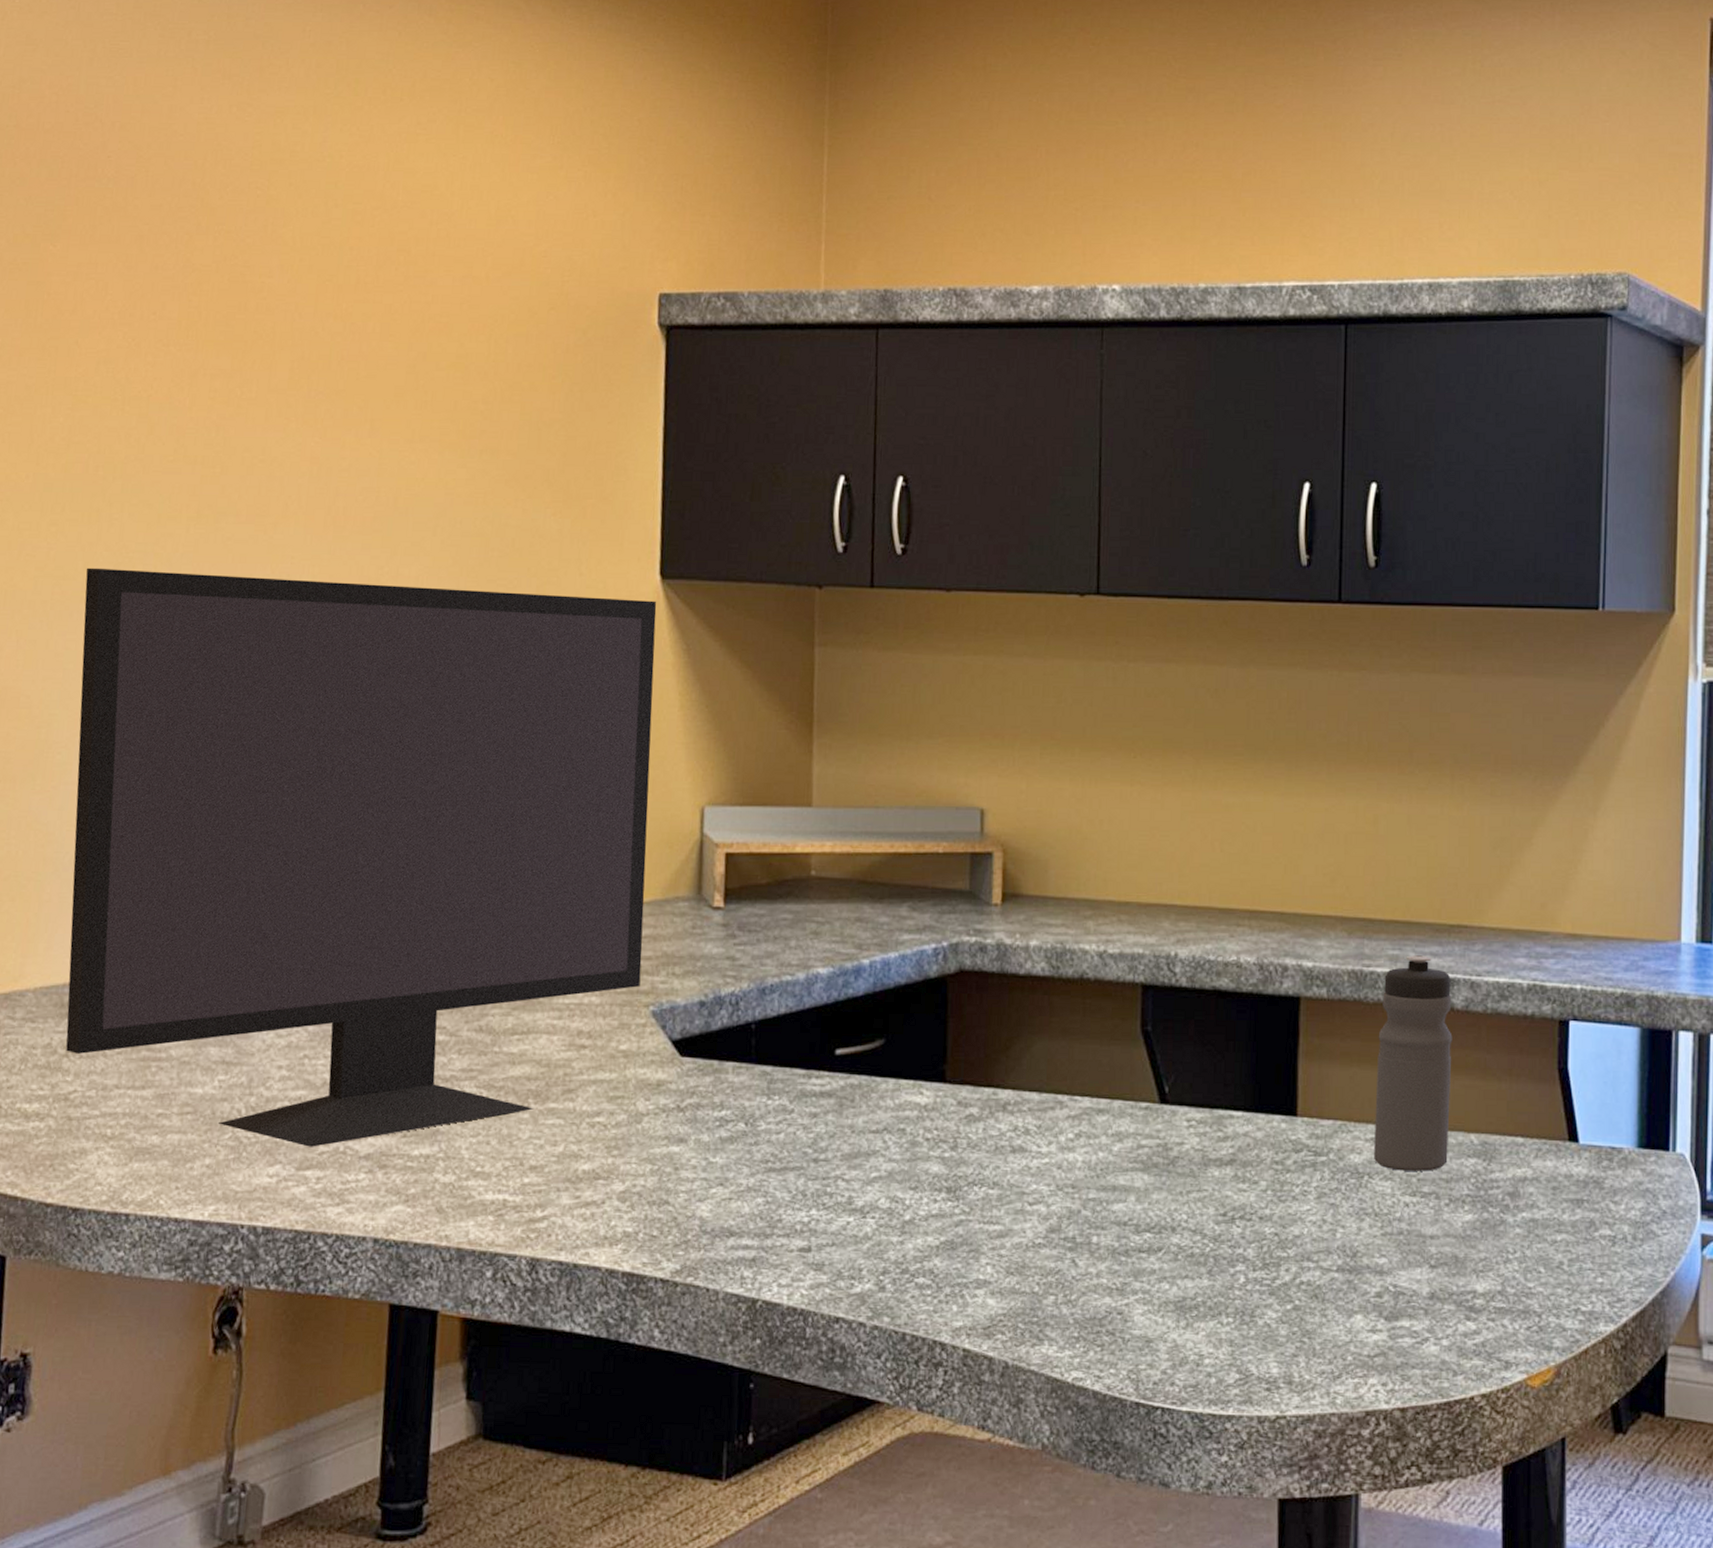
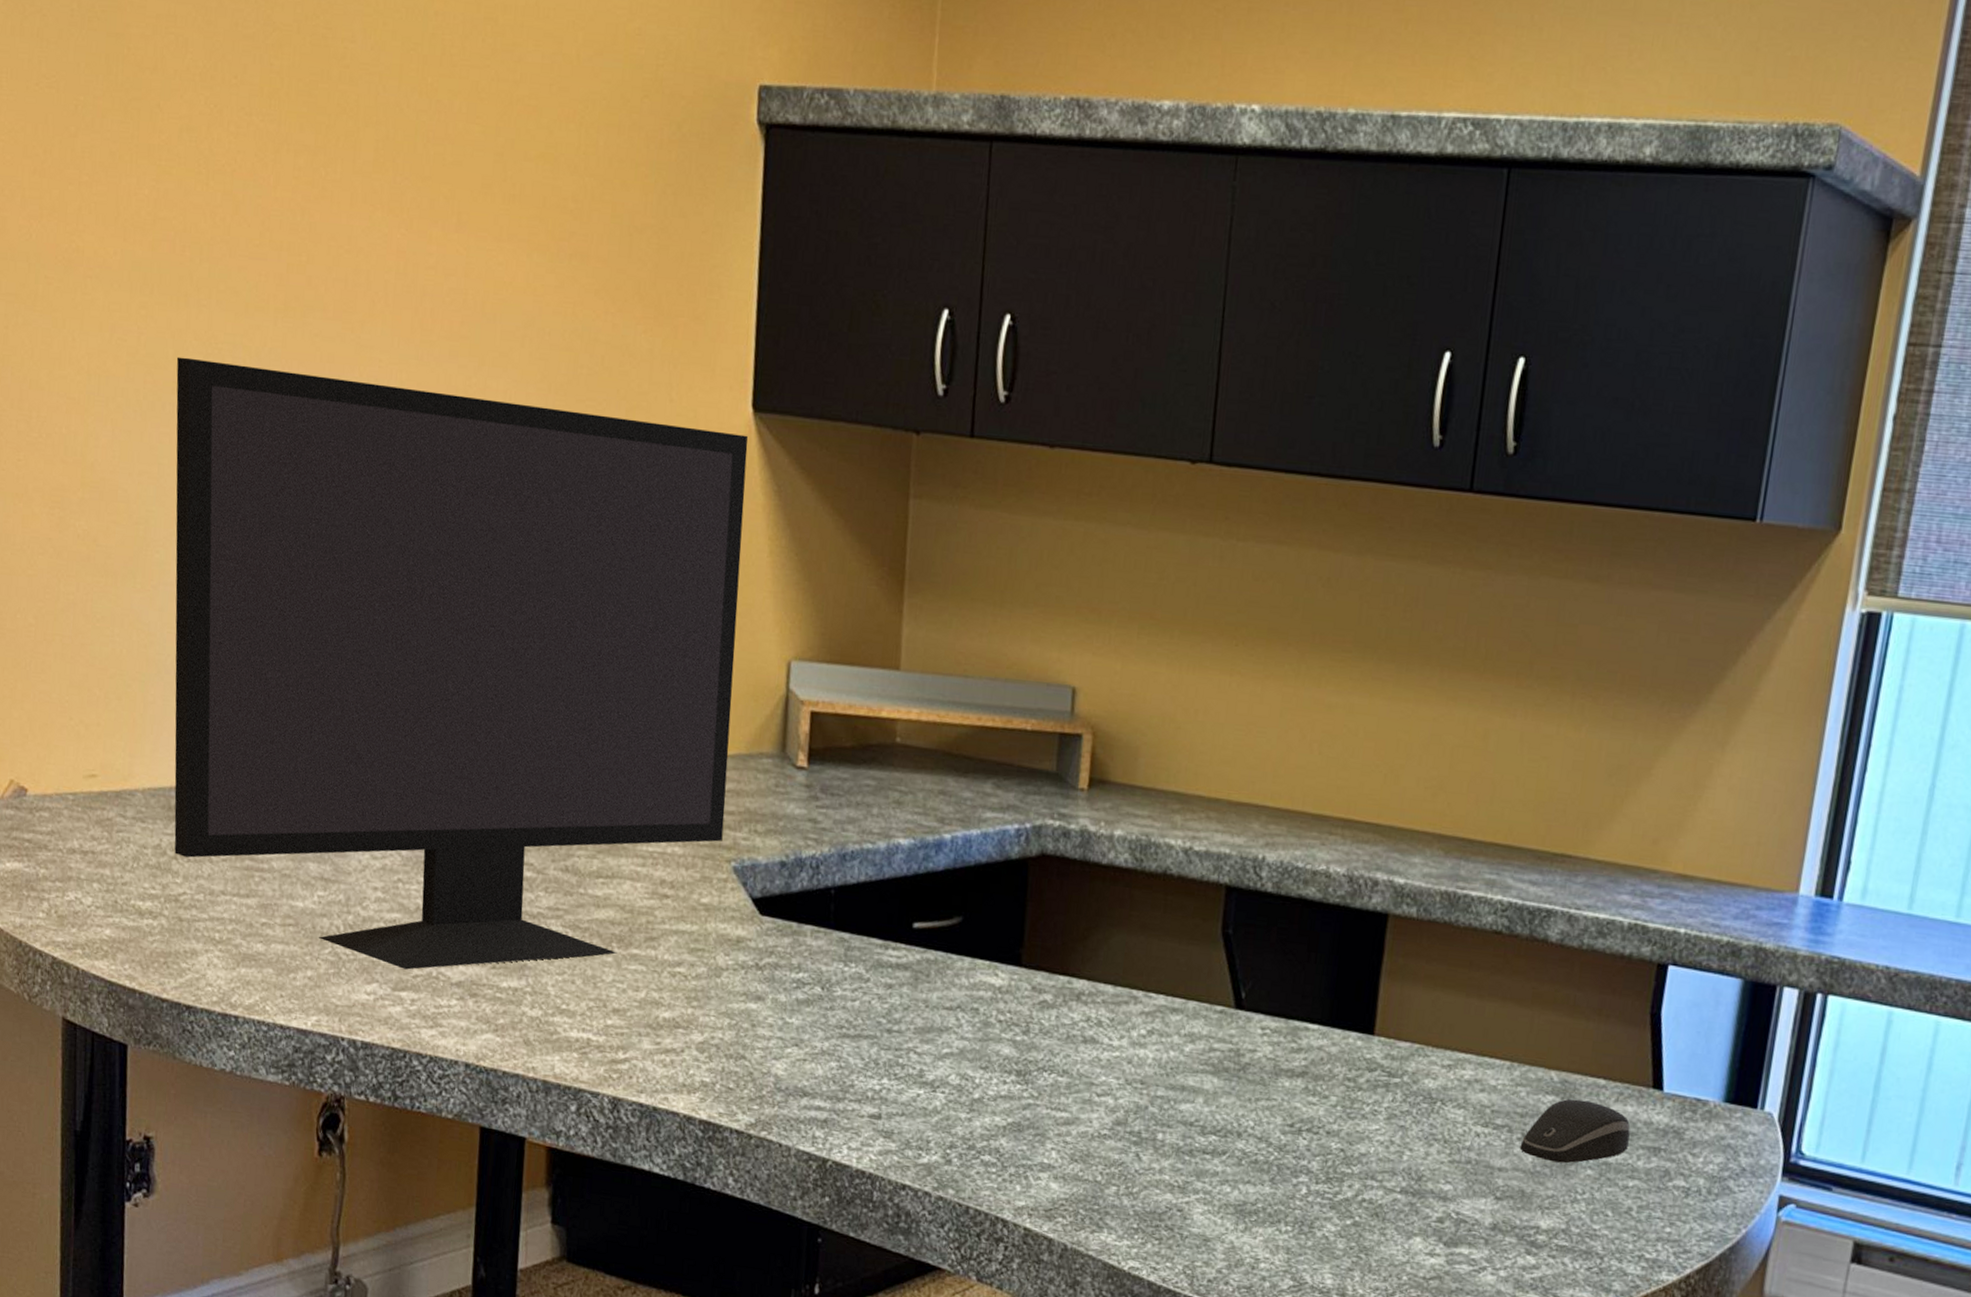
water bottle: present [1374,955,1453,1171] -> none [1449,881,1548,1104]
computer mouse: none [1448,1159,1552,1225] -> present [1519,1098,1630,1164]

